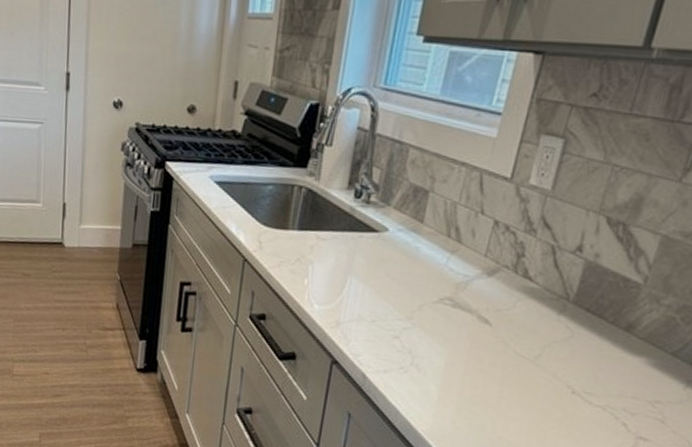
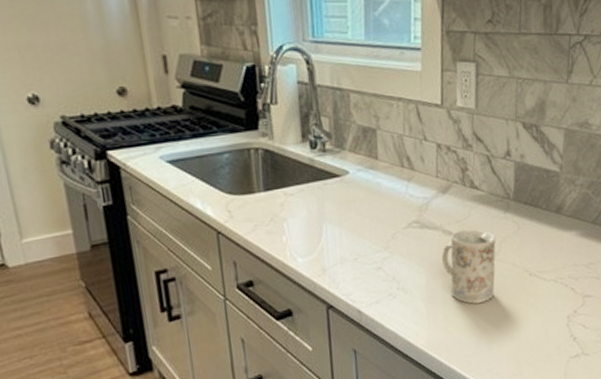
mug: none [468,320,540,407] -> present [441,229,496,305]

